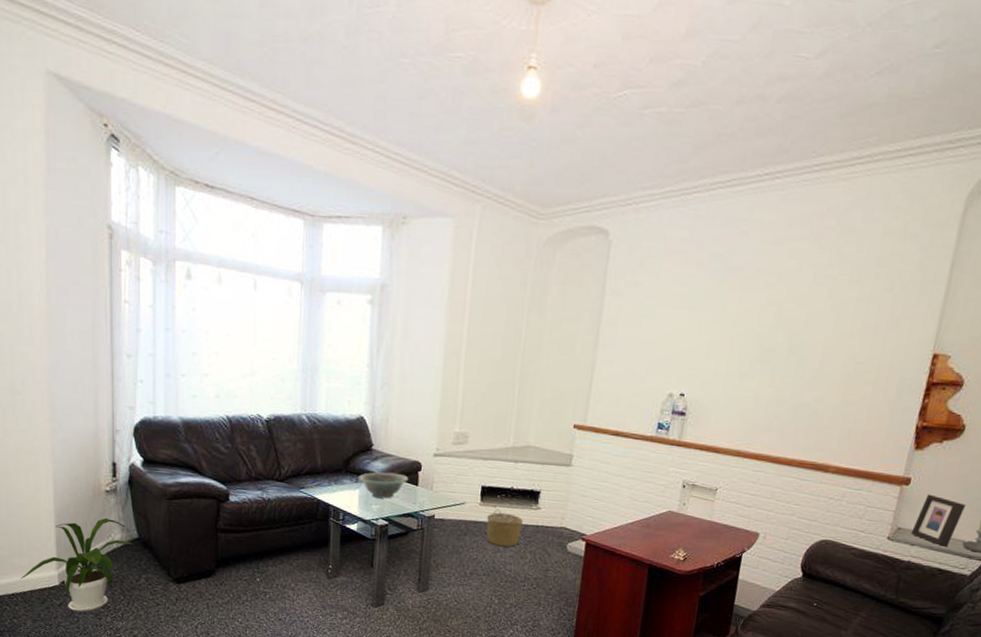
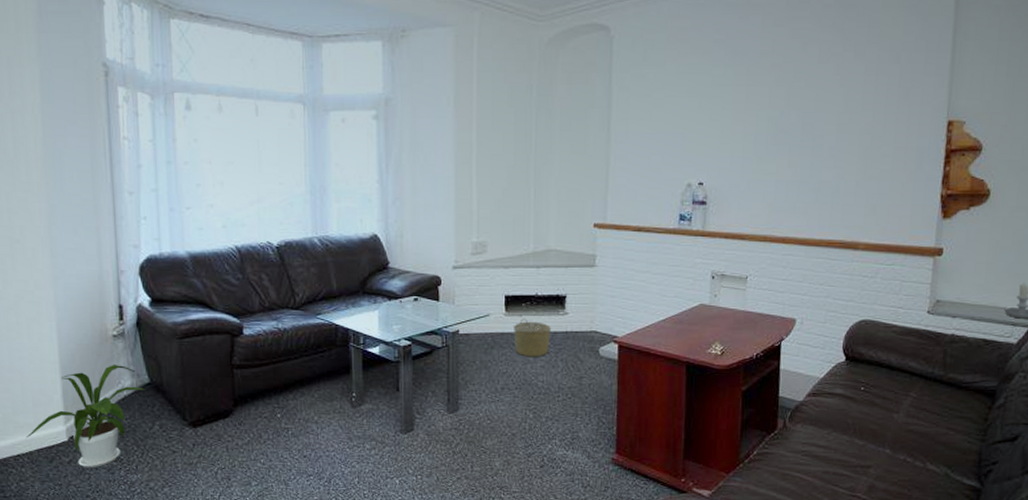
decorative bowl: present [359,472,409,499] -> none [377,289,429,318]
picture frame: present [911,494,967,547] -> none [951,263,1003,316]

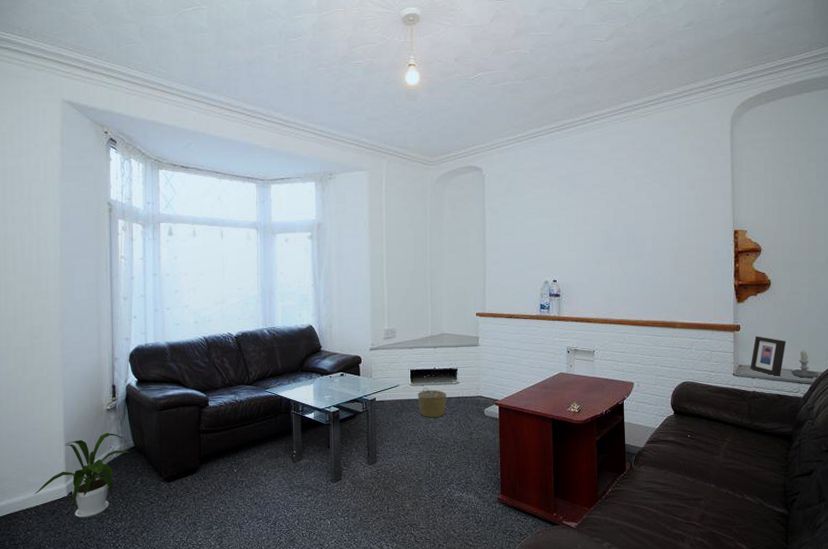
picture frame: none [951,263,1003,316] -> present [750,336,786,376]

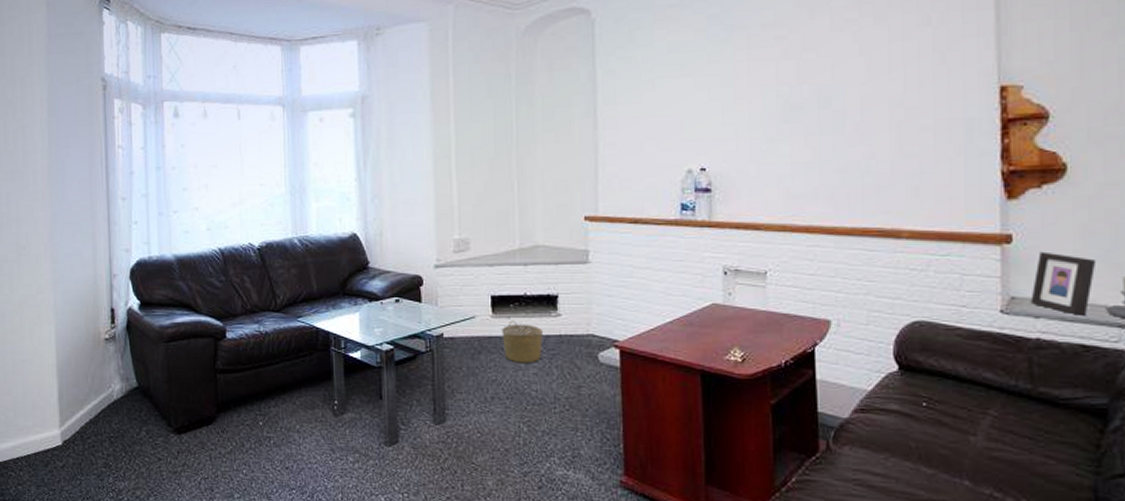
house plant: present [34,432,131,519] -> none [25,367,134,474]

